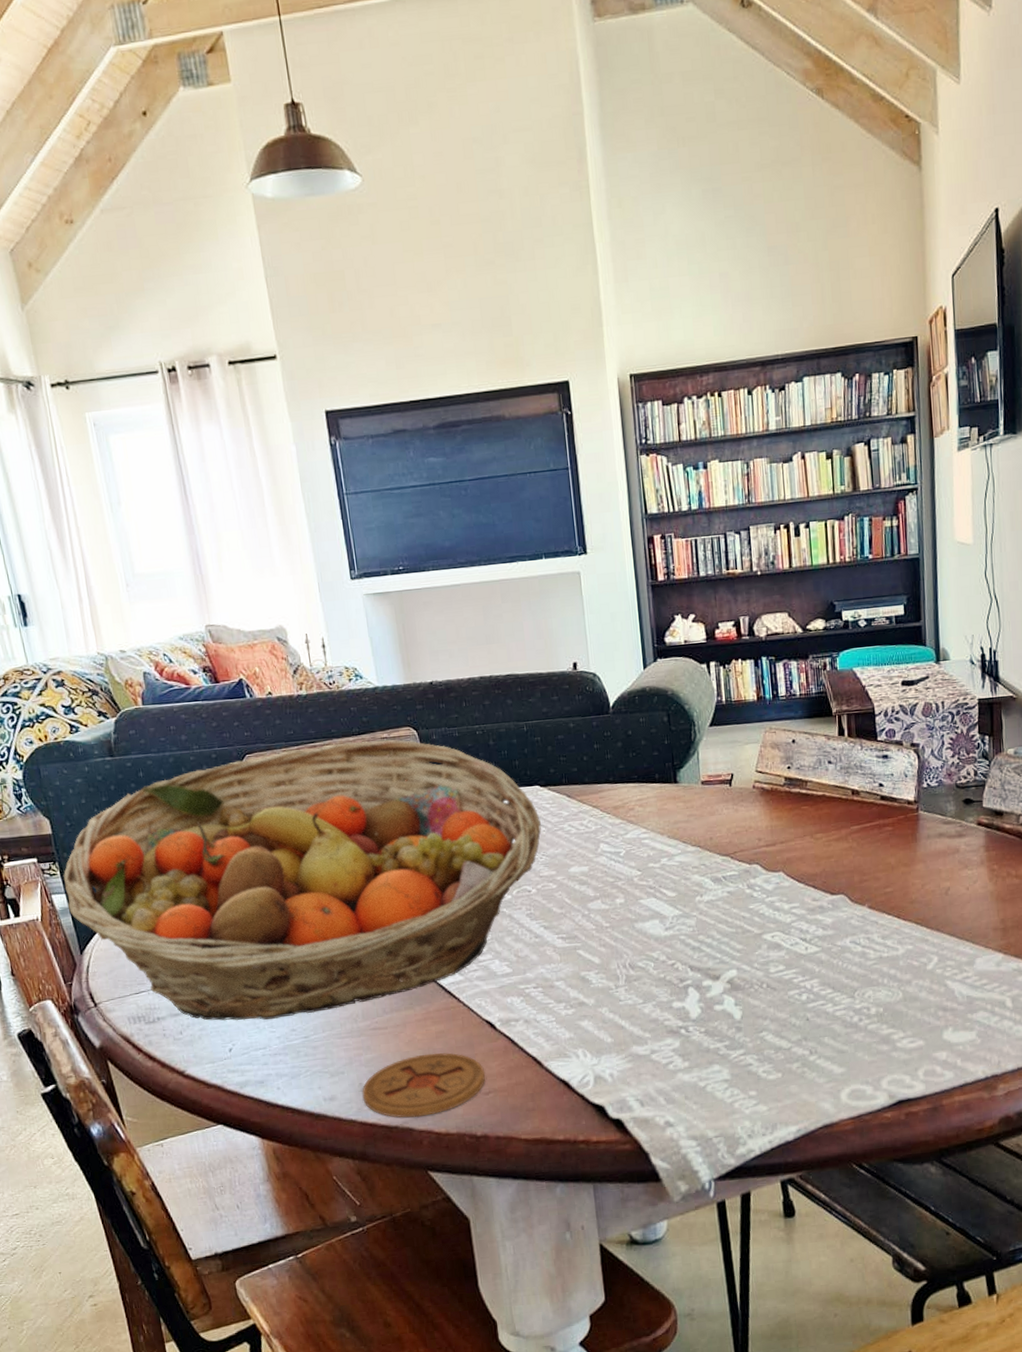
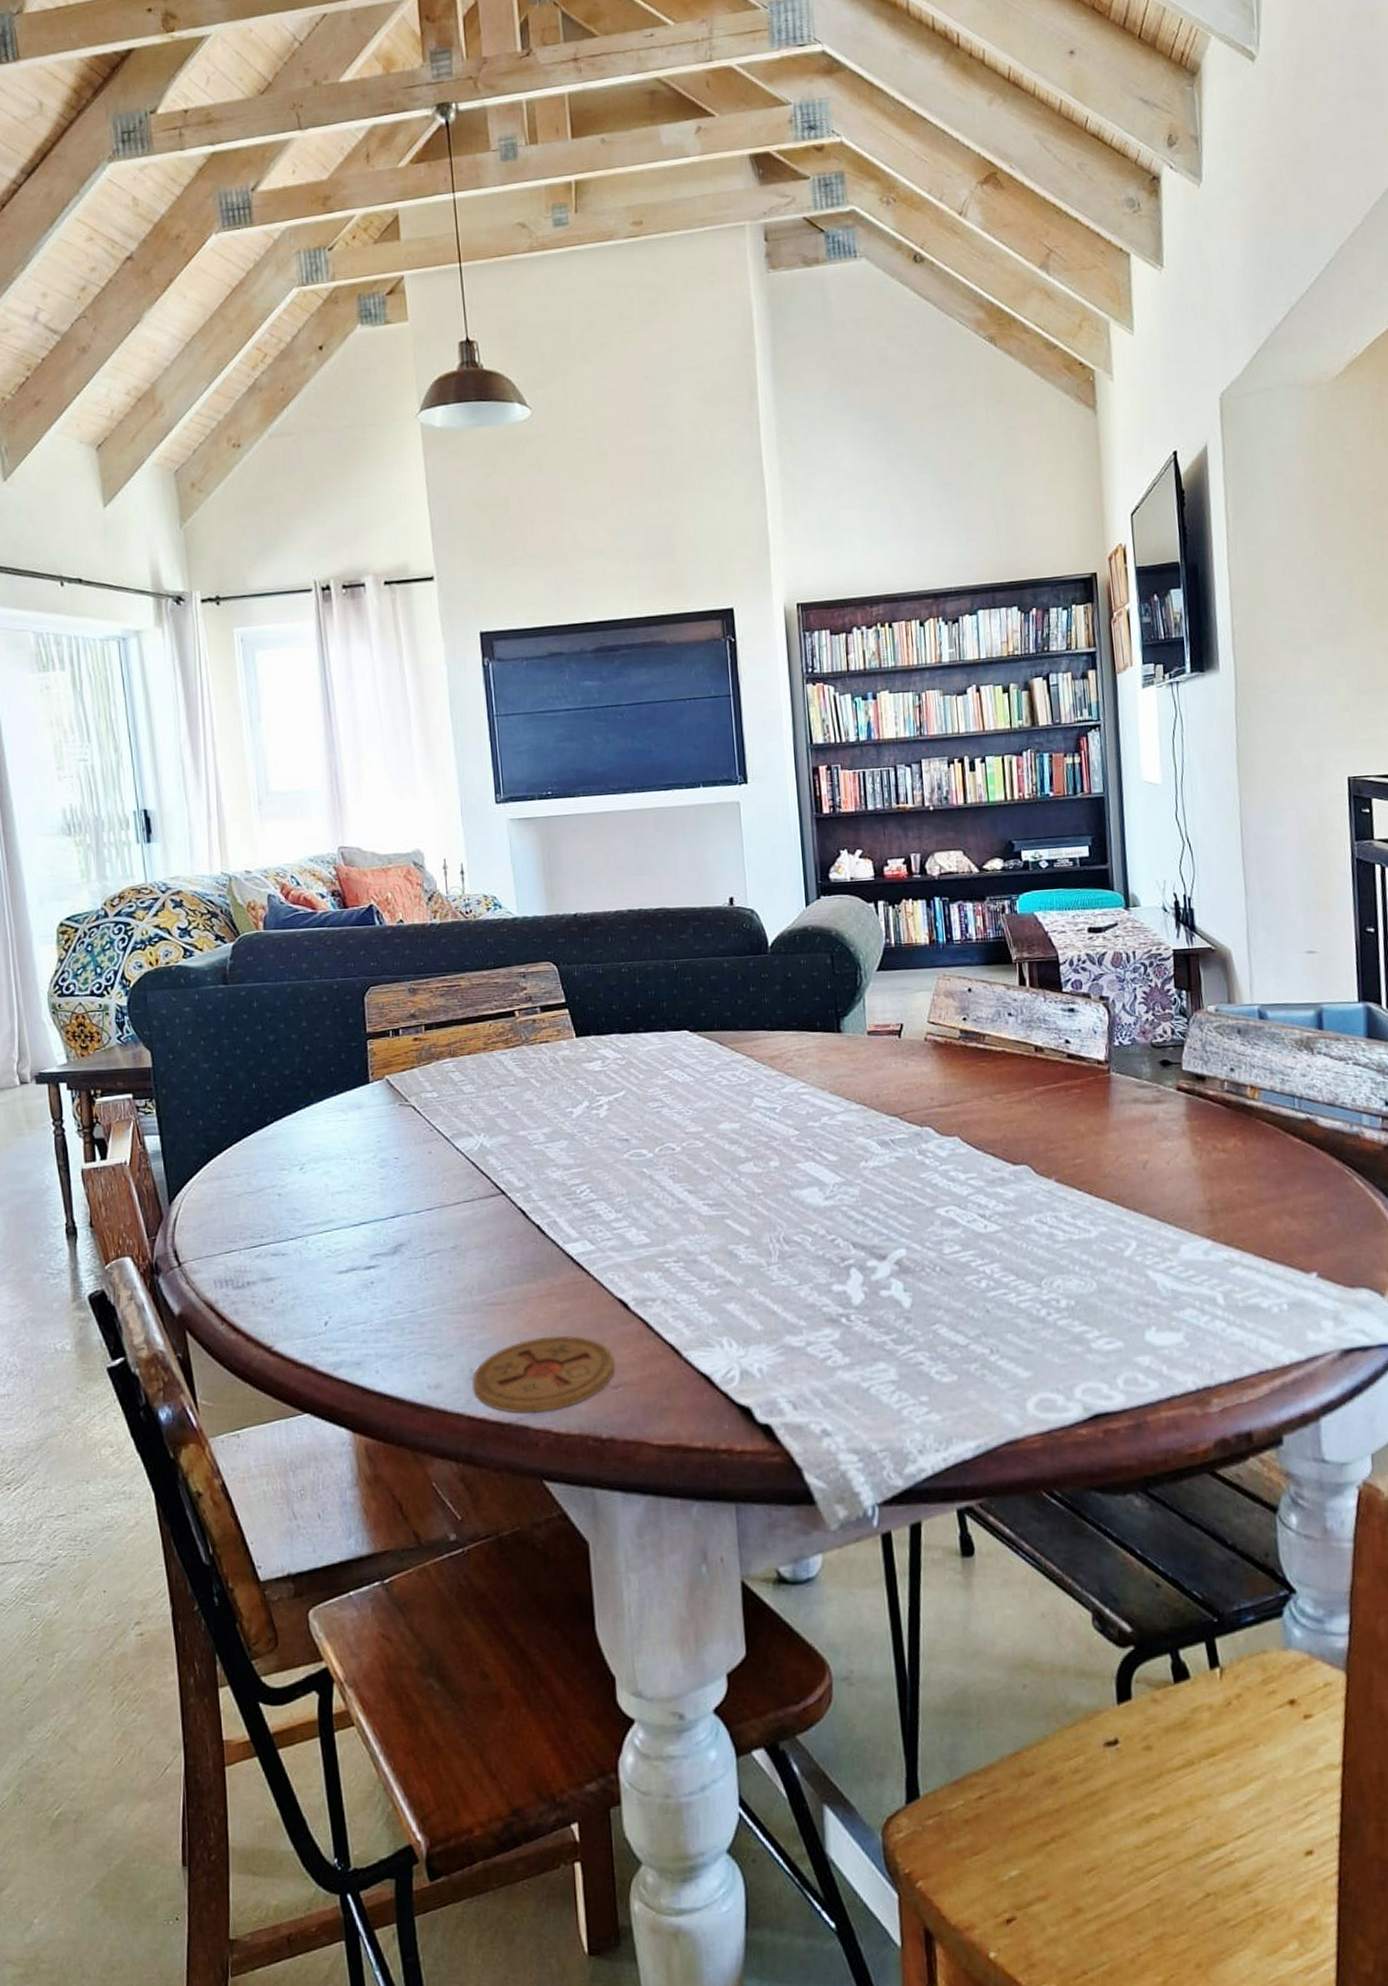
fruit basket: present [63,739,542,1021] -> none [159,974,690,1289]

